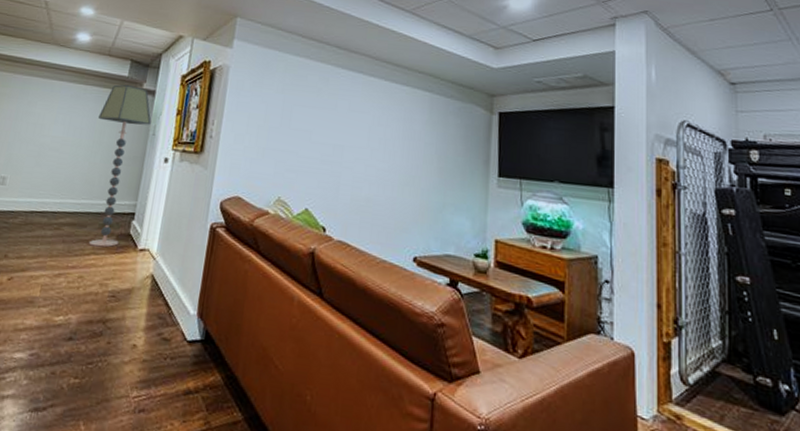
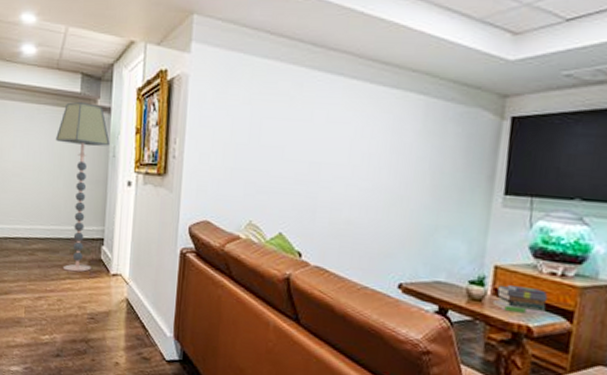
books: none [495,258,542,287] -> present [492,285,548,316]

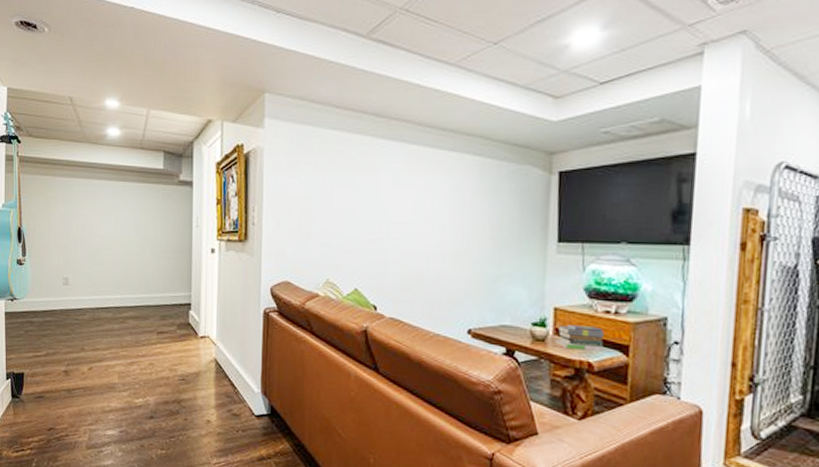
floor lamp: present [56,101,110,273] -> none [142,177,193,337]

